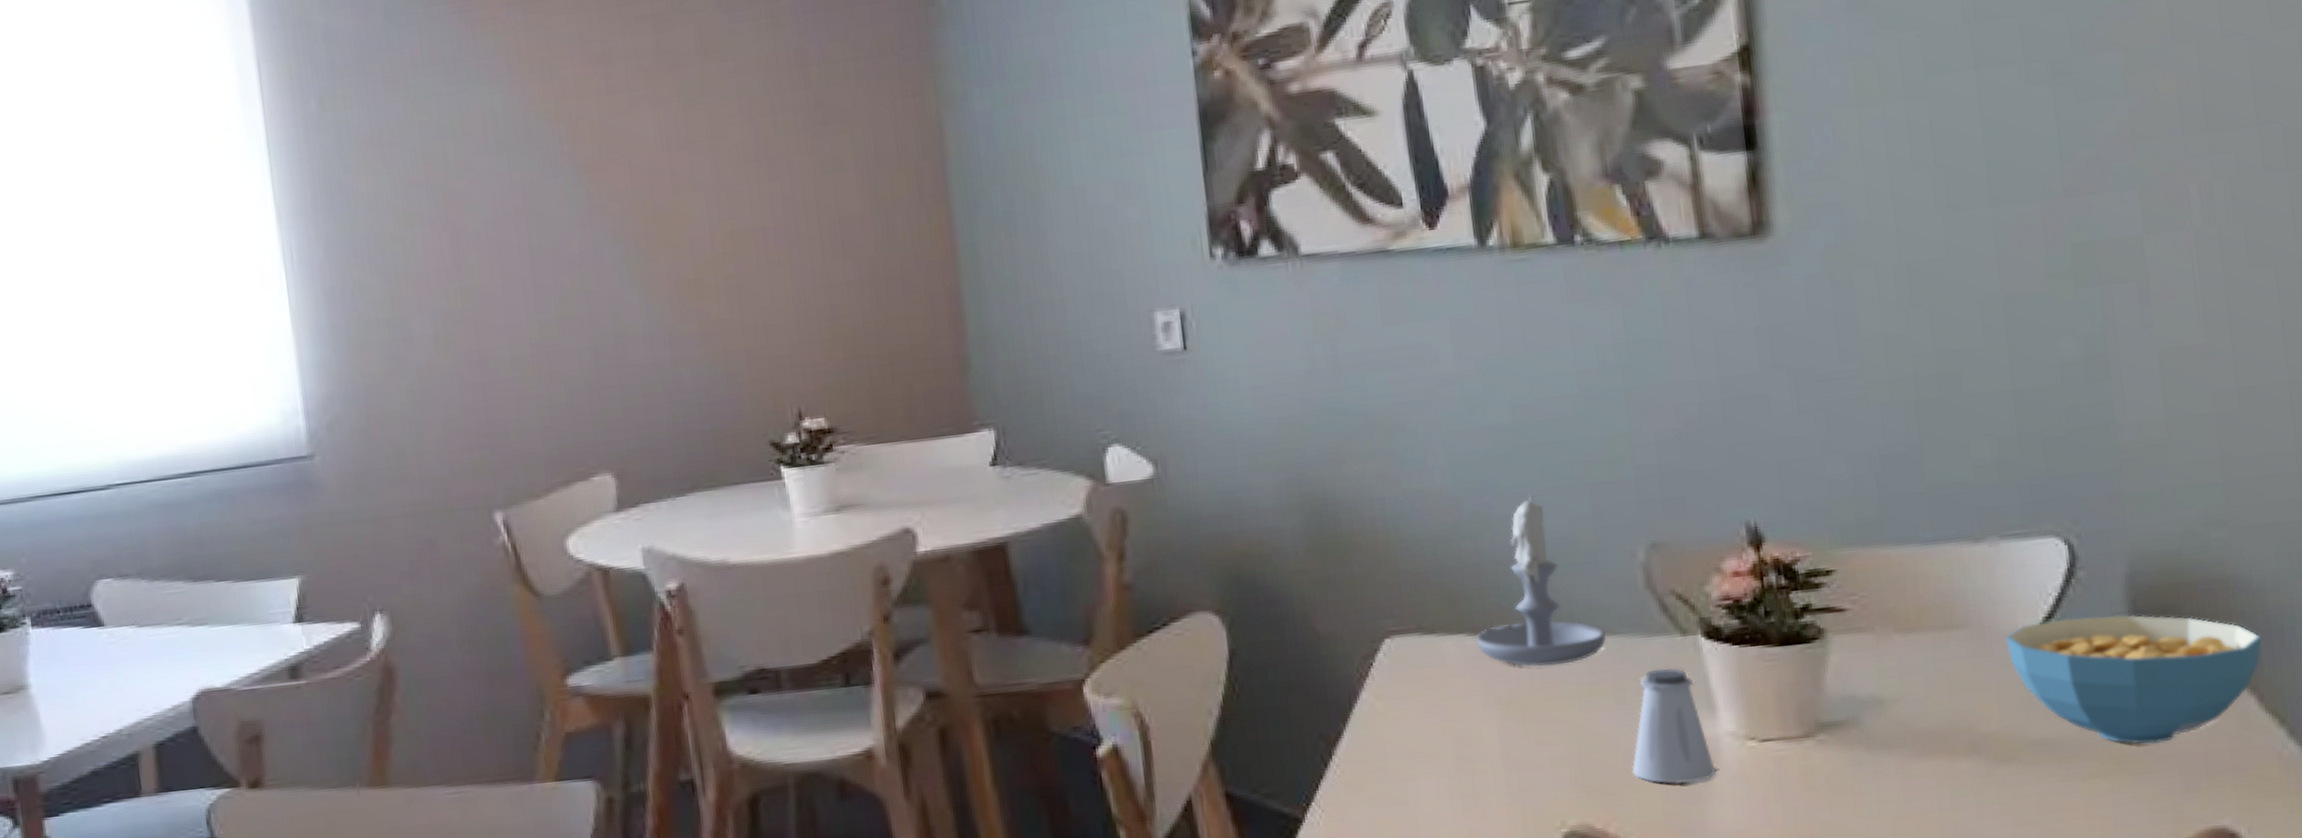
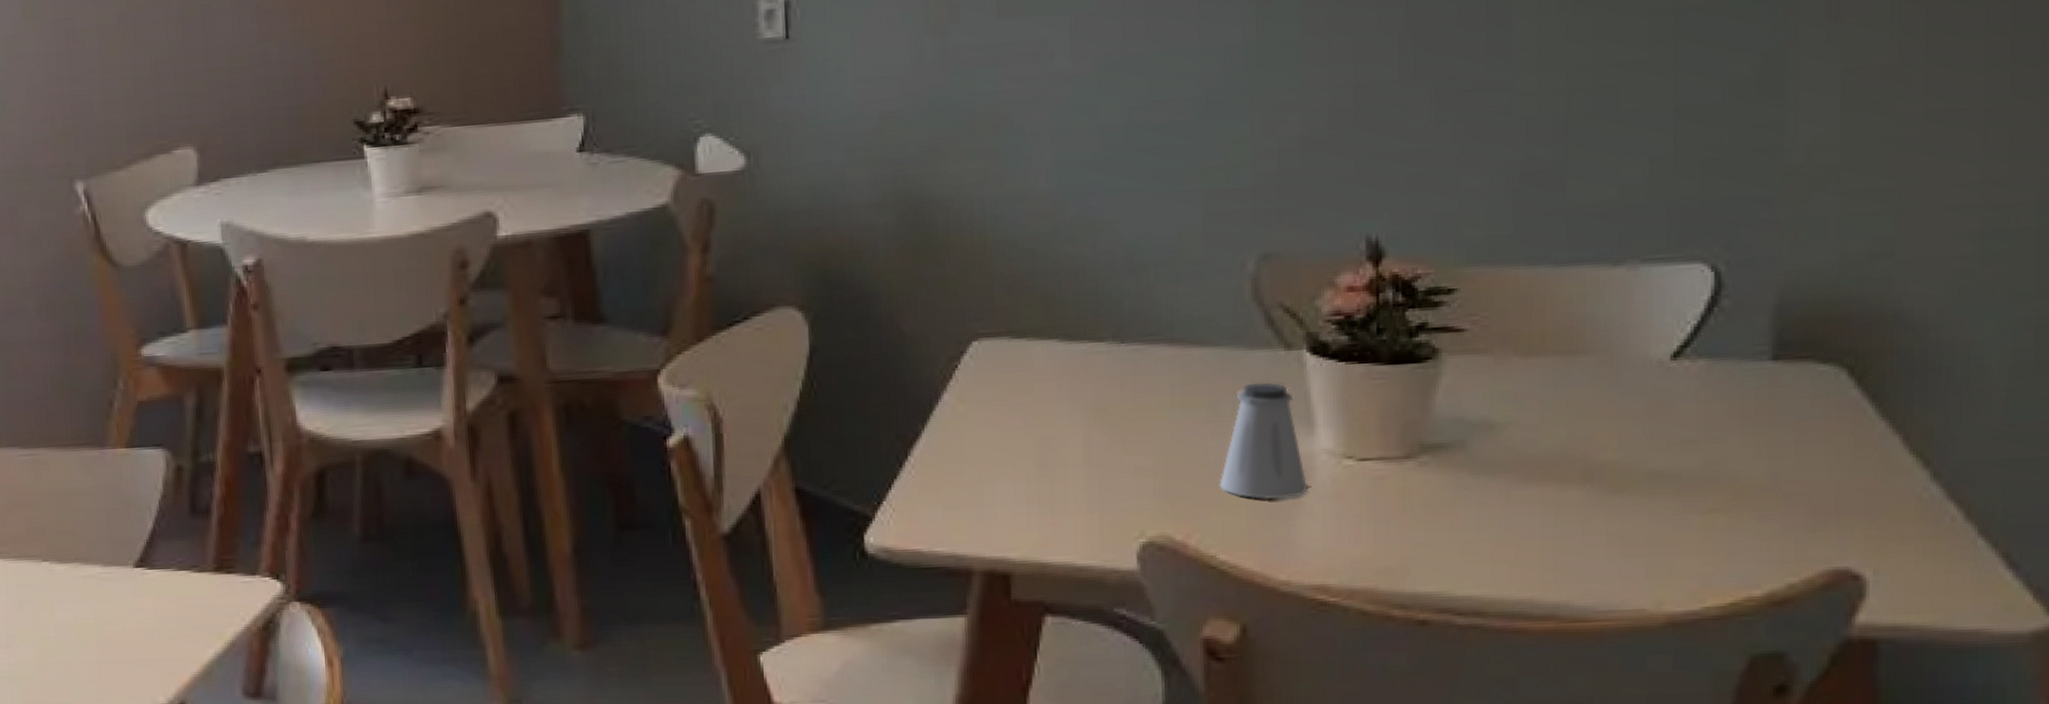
candle: present [1475,495,1606,666] -> none [1067,200,1206,375]
cereal bowl: present [2006,614,2263,745] -> none [1635,346,1917,481]

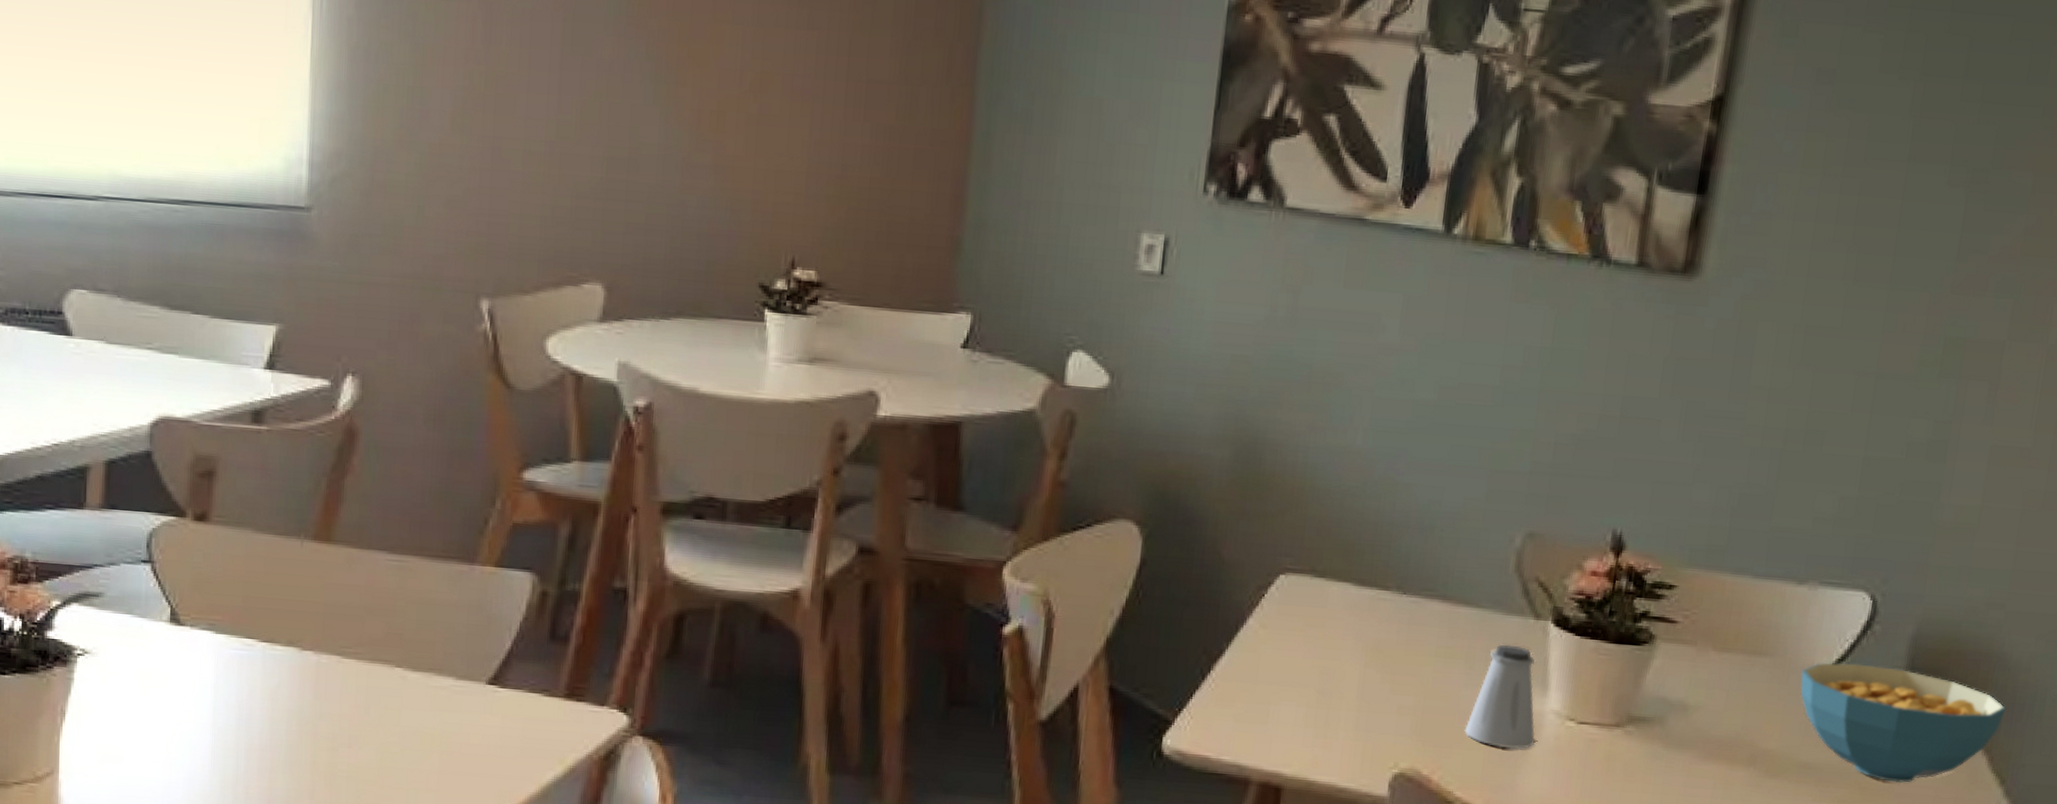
cereal bowl: none [1635,346,1917,481] -> present [1800,663,2007,783]

